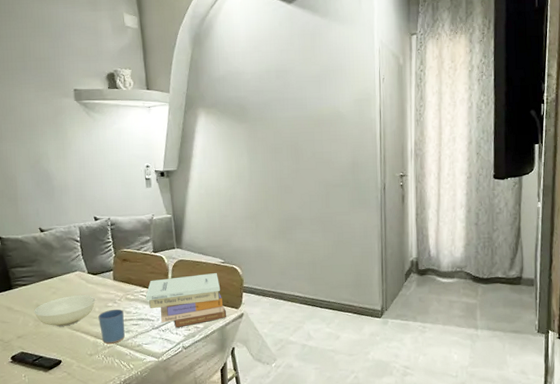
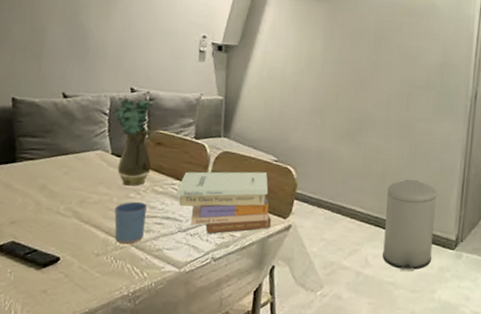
bowl: present [34,295,96,327] -> none [37,179,115,216]
vase: none [83,223,122,297] -> present [113,94,152,186]
pedal bin: none [318,264,363,339] -> present [383,179,437,271]

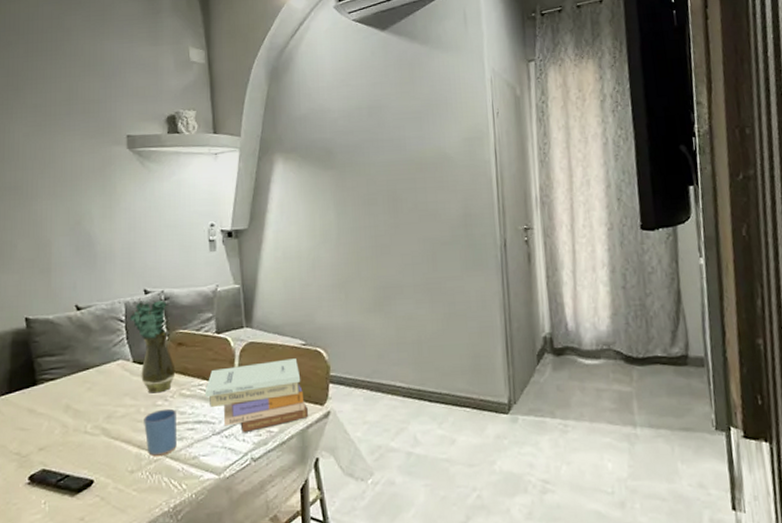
pedal bin: present [383,179,437,271] -> none [426,344,485,444]

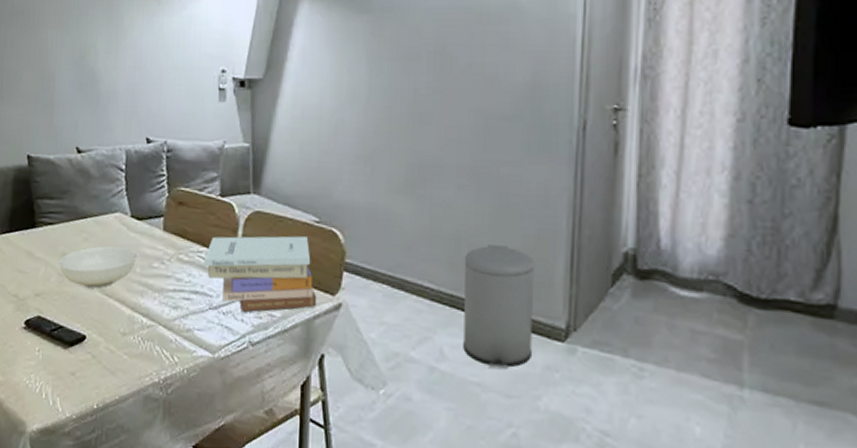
bowl: none [62,391,141,434] -> present [59,245,137,288]
vase: present [129,297,176,394] -> none [129,146,175,254]
mug: present [144,408,177,456] -> none [138,272,172,322]
pedal bin: none [426,344,485,444] -> present [463,244,535,369]

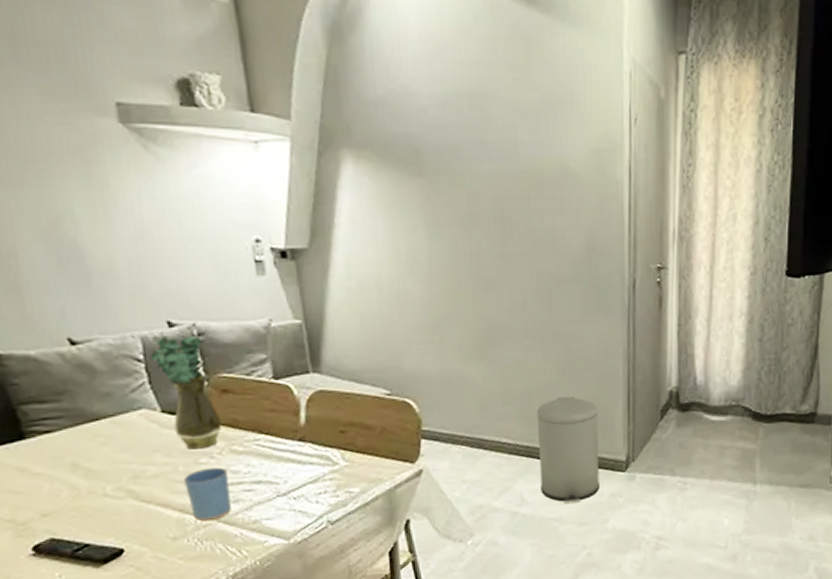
bowl: present [59,245,137,288] -> none [68,446,178,497]
vase: none [129,146,175,254] -> present [150,331,222,450]
mug: none [138,272,172,322] -> present [184,467,231,521]
books: present [203,236,317,312] -> none [262,410,397,493]

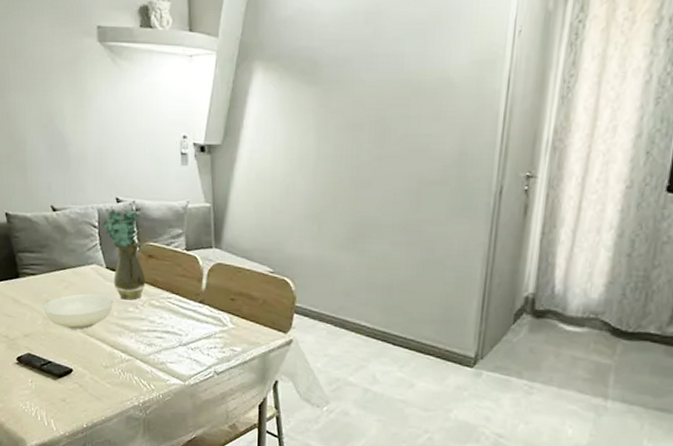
bowl: none [68,446,178,497] -> present [43,293,114,330]
mug: present [184,467,231,521] -> none [116,315,146,357]
pedal bin: present [536,397,599,503] -> none [392,291,453,389]

